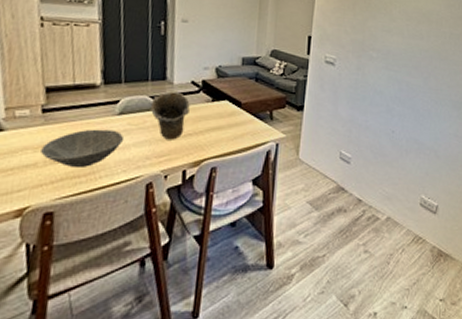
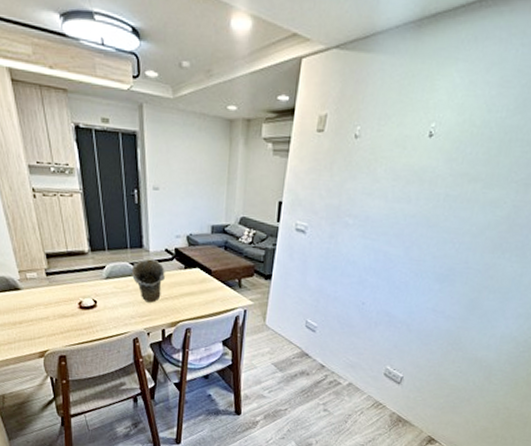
bowl: present [41,129,125,167] -> none [50,290,113,322]

